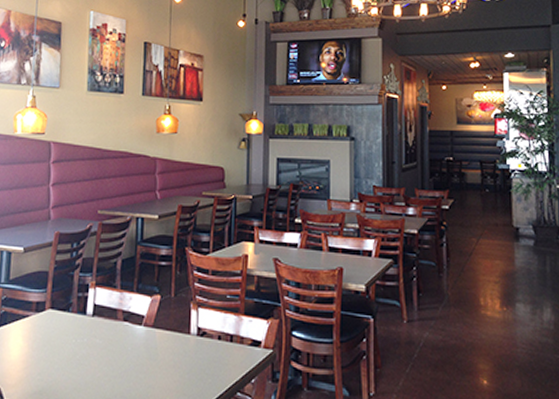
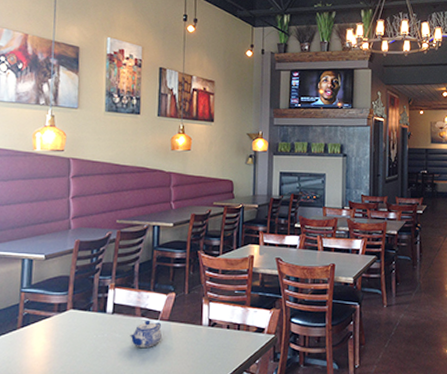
teapot: none [111,325,146,357] -> present [130,320,162,348]

